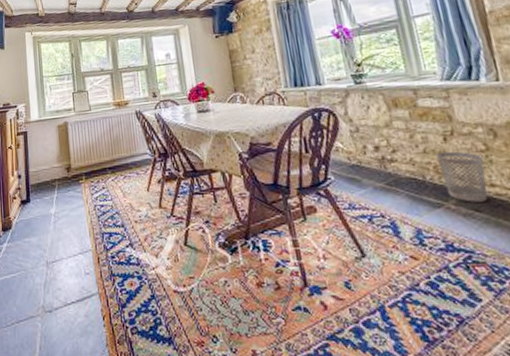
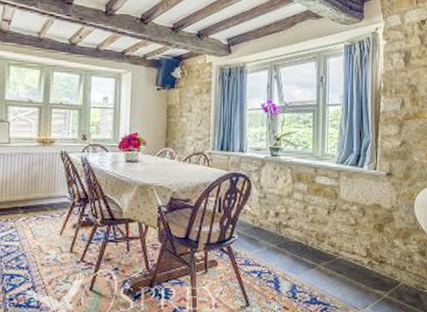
wastebasket: present [435,151,488,203] -> none [319,223,351,265]

